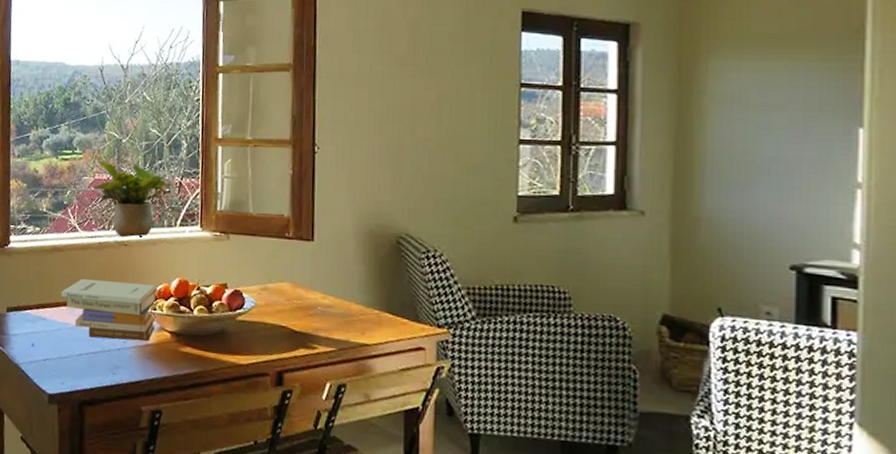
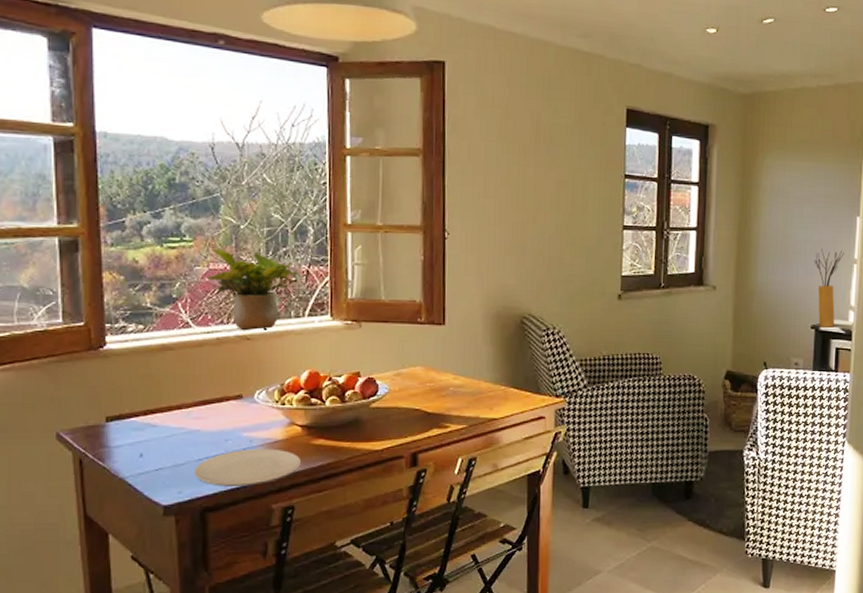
books: present [61,278,157,341] -> none [173,377,285,440]
plate: none [75,349,170,385] -> present [194,448,302,486]
vase: none [790,167,840,270] -> present [814,248,844,328]

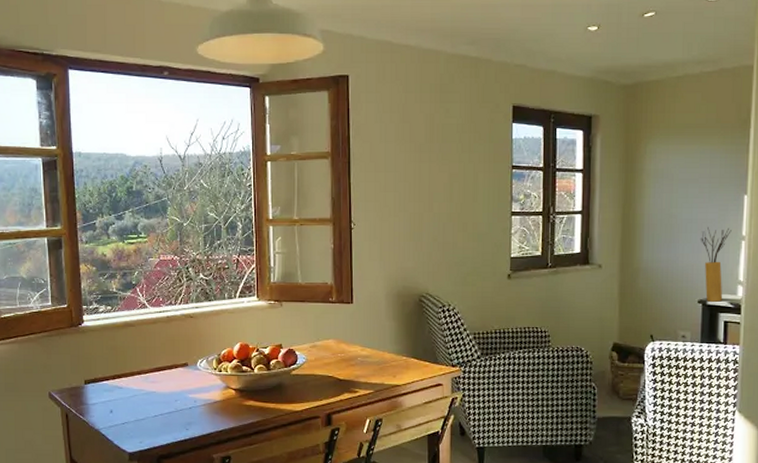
plate: present [194,448,302,486] -> none [151,408,236,438]
potted plant: present [206,248,298,331] -> none [158,243,230,311]

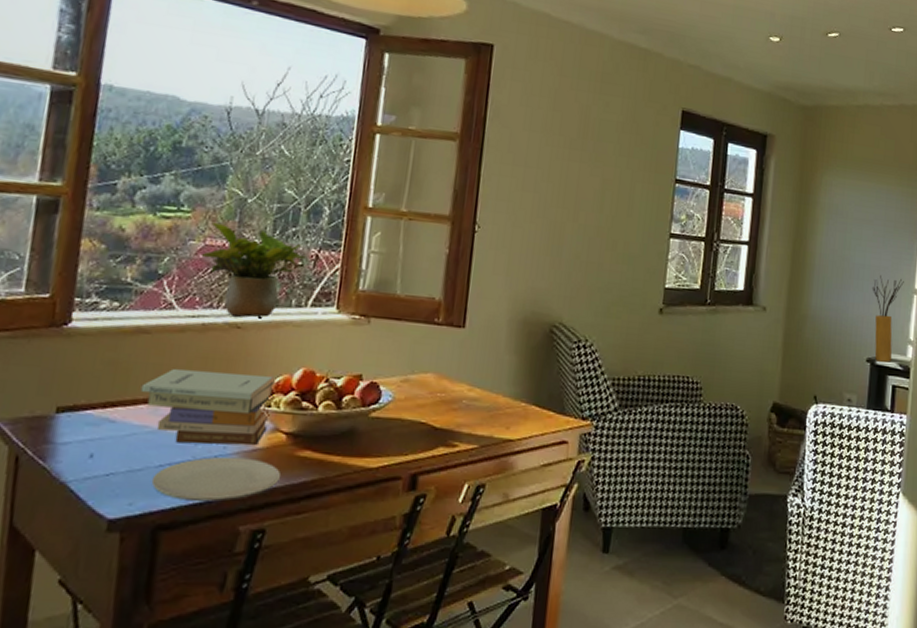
books: none [134,349,222,400] -> present [140,368,275,445]
plate: none [151,408,236,438] -> present [151,456,282,502]
potted plant: none [158,243,230,311] -> present [200,222,306,318]

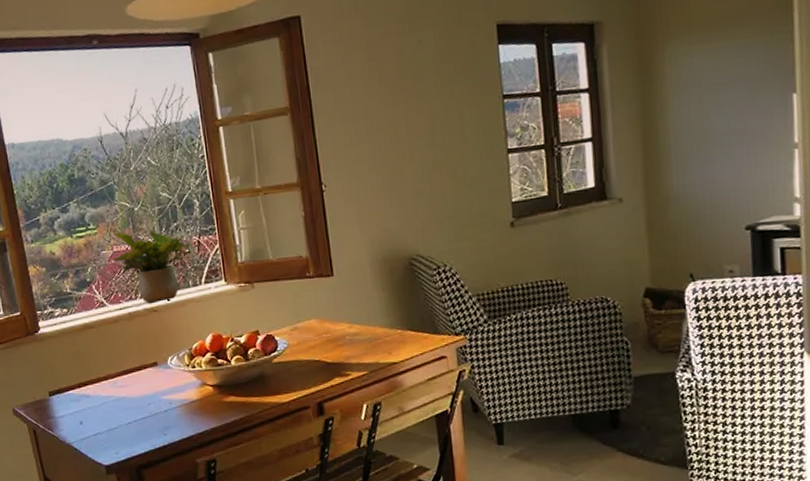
books: present [140,368,275,445] -> none [99,343,197,405]
plate: present [151,456,282,502] -> none [126,408,217,446]
vase: present [871,274,904,363] -> none [741,135,780,227]

